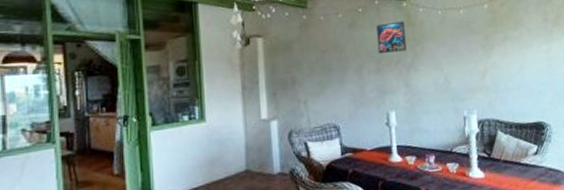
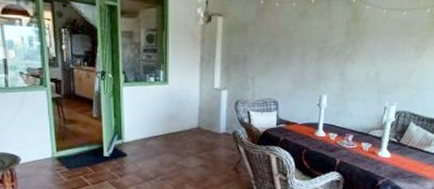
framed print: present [376,21,407,54] -> none [322,15,351,44]

